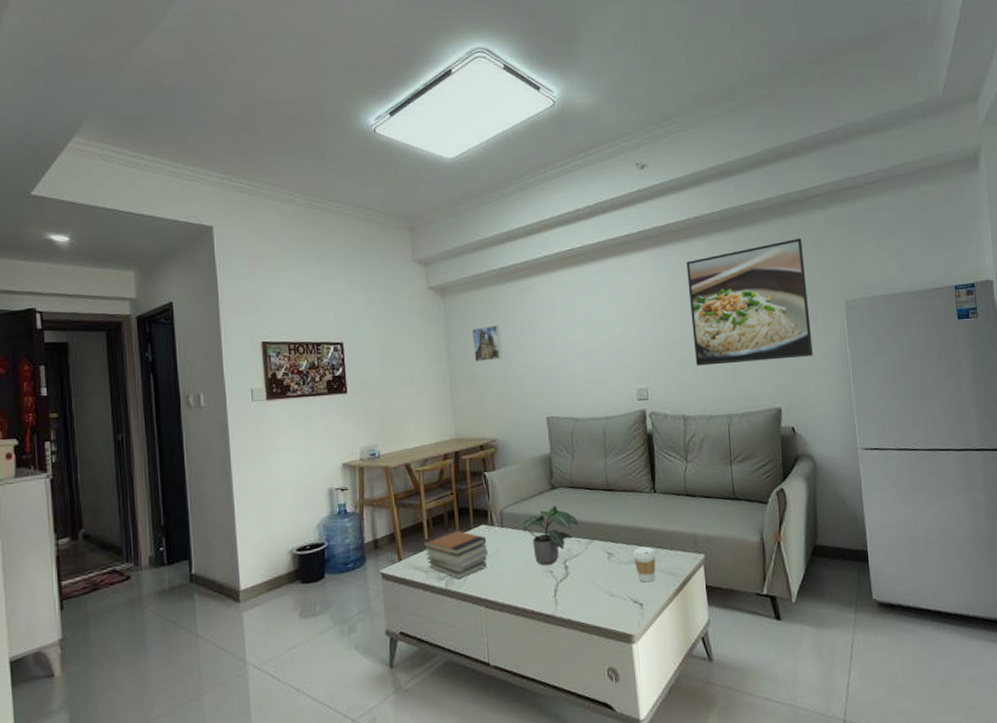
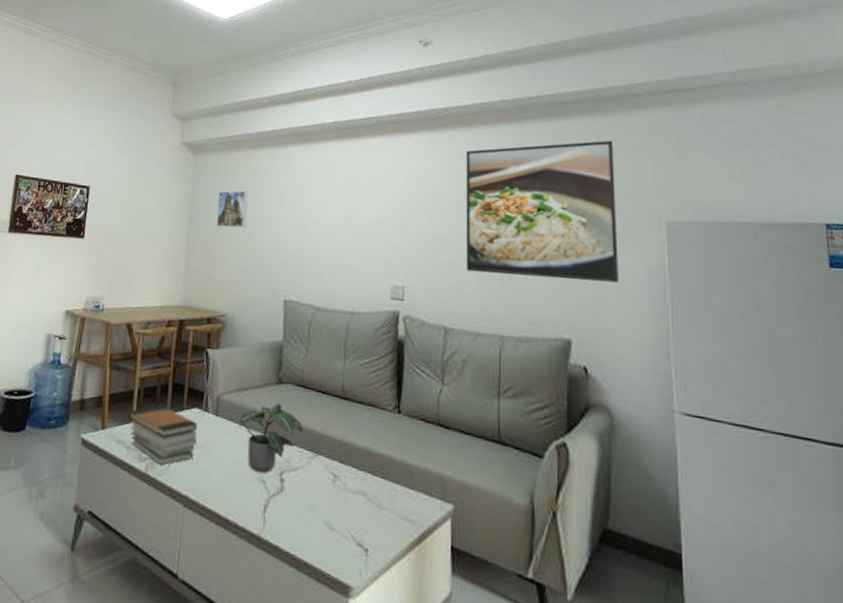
coffee cup: present [633,546,656,583] -> none [364,476,392,524]

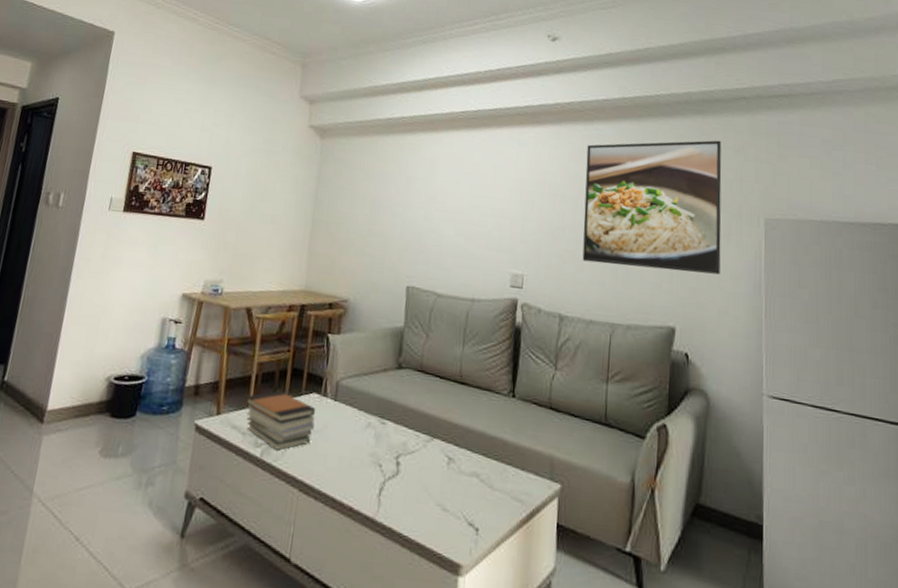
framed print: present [216,190,248,228] -> none [341,176,375,214]
potted plant: present [239,403,303,473] -> none [358,388,421,457]

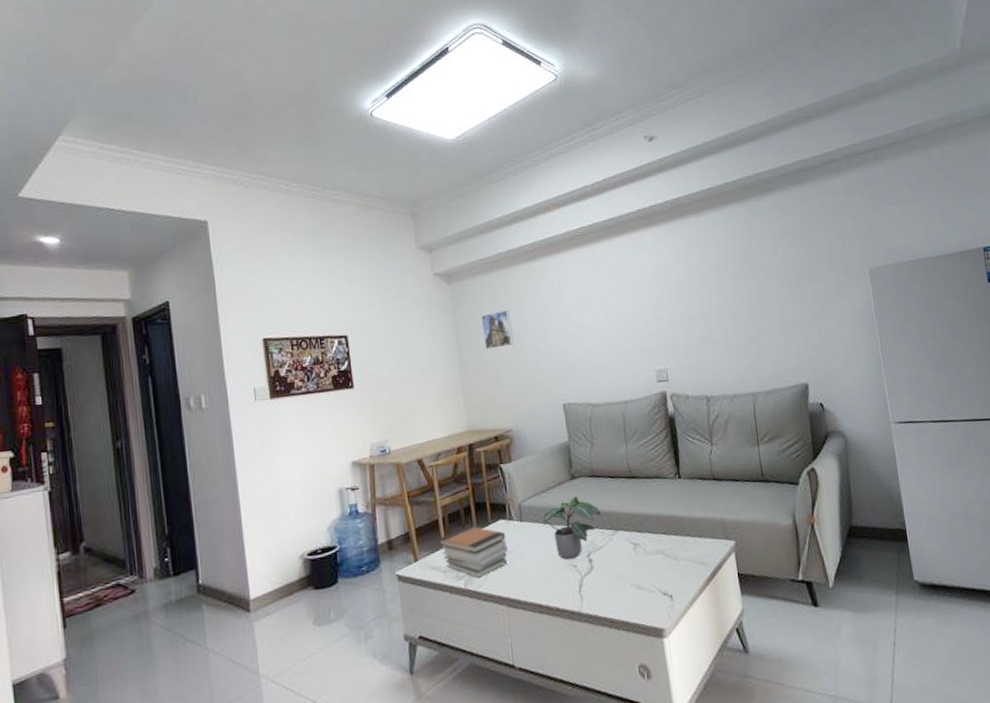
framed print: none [341,176,375,214] -> present [482,310,514,349]
potted plant: none [358,388,421,457] -> present [543,496,601,560]
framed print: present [582,140,722,275] -> none [701,205,838,344]

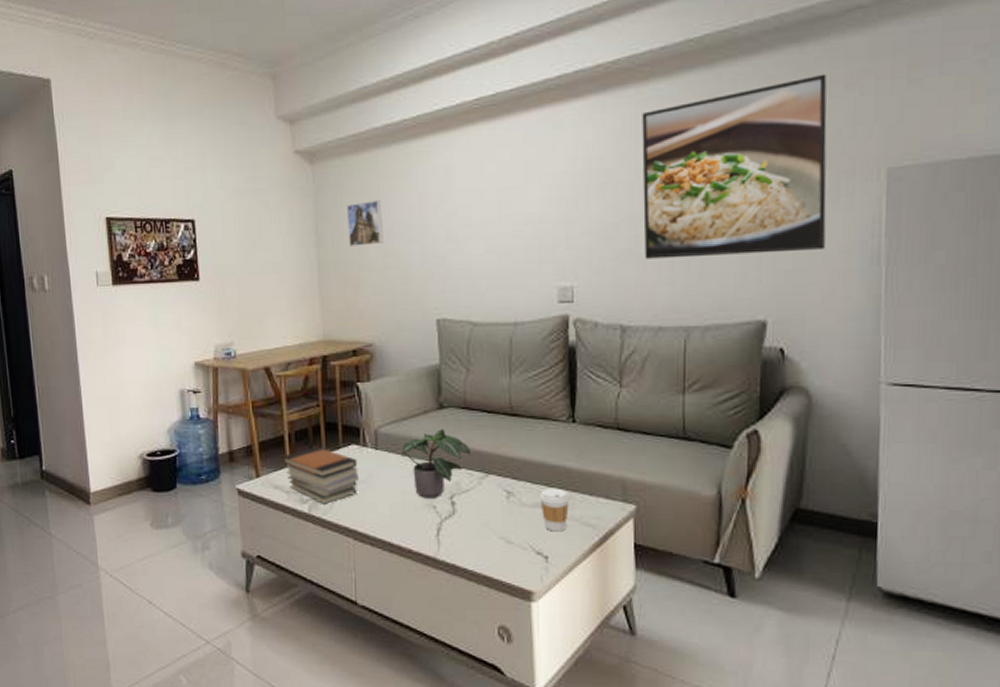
coffee cup: none [660,535,684,573] -> present [540,488,569,532]
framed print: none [701,205,838,344] -> present [642,74,827,259]

